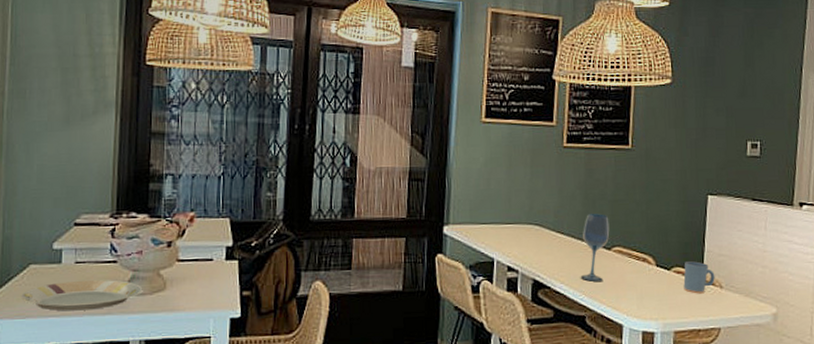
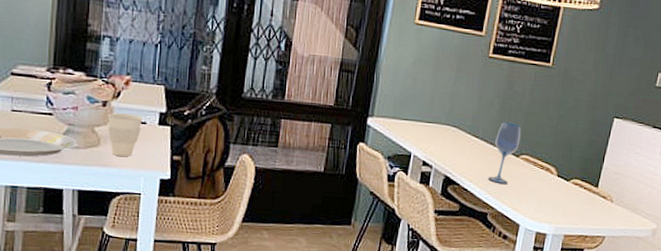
cup: none [173,252,209,299] -> present [108,113,143,157]
mug: present [683,261,715,293] -> none [579,175,608,204]

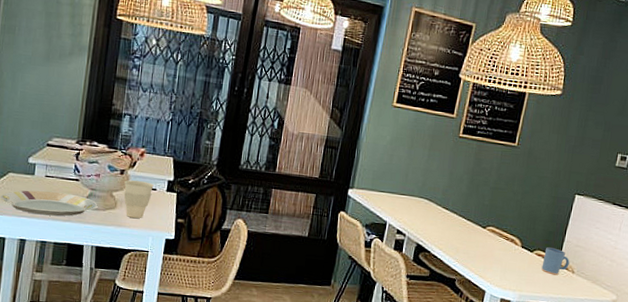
wineglass: present [487,121,521,184] -> none [456,195,488,253]
mug: none [579,175,608,204] -> present [541,247,570,274]

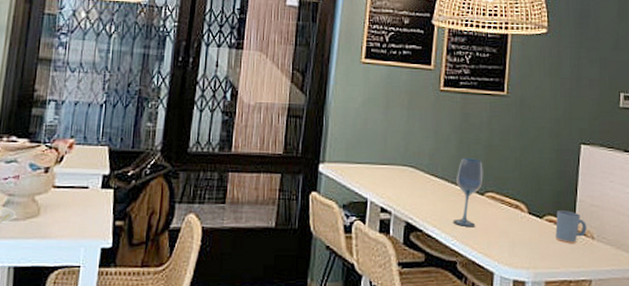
cup: present [124,180,154,219] -> none [48,179,85,227]
wineglass: none [456,195,488,253] -> present [452,157,483,226]

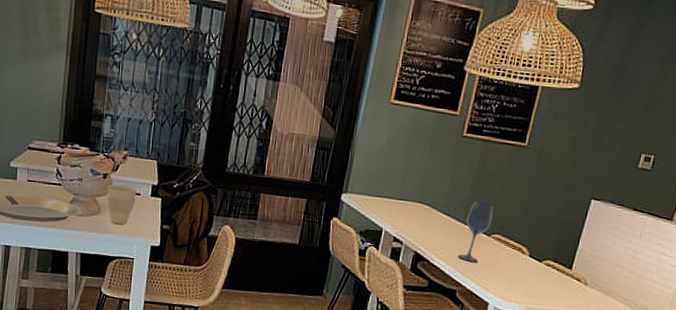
cup: none [48,179,85,227] -> present [107,184,138,225]
mug: present [555,211,587,243] -> none [551,257,583,286]

